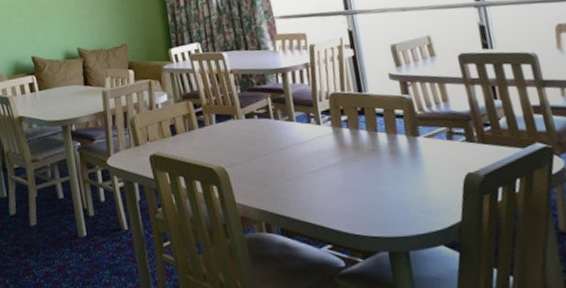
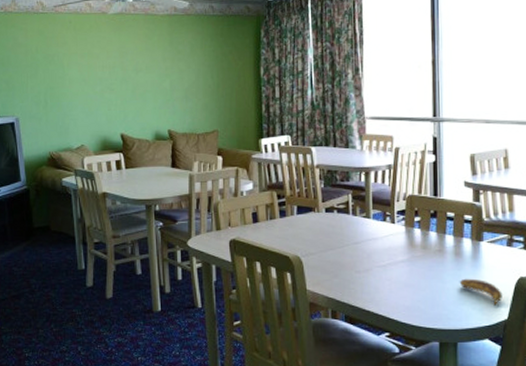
banana: none [400,178,452,207] -> present [459,278,503,306]

